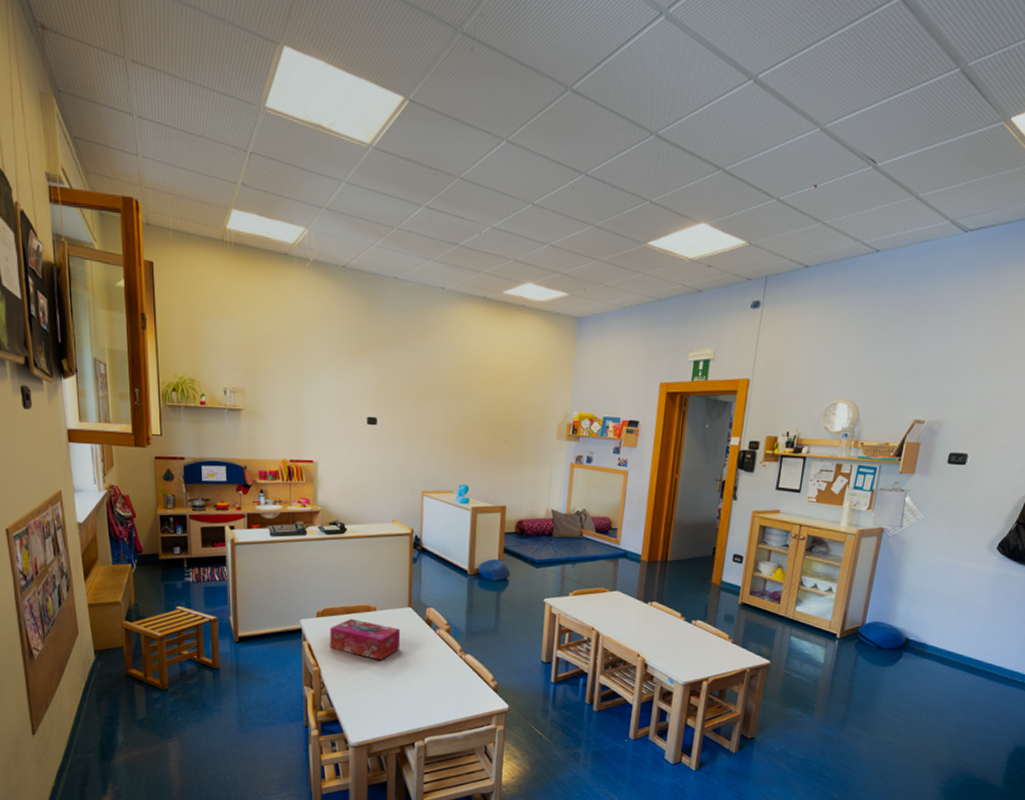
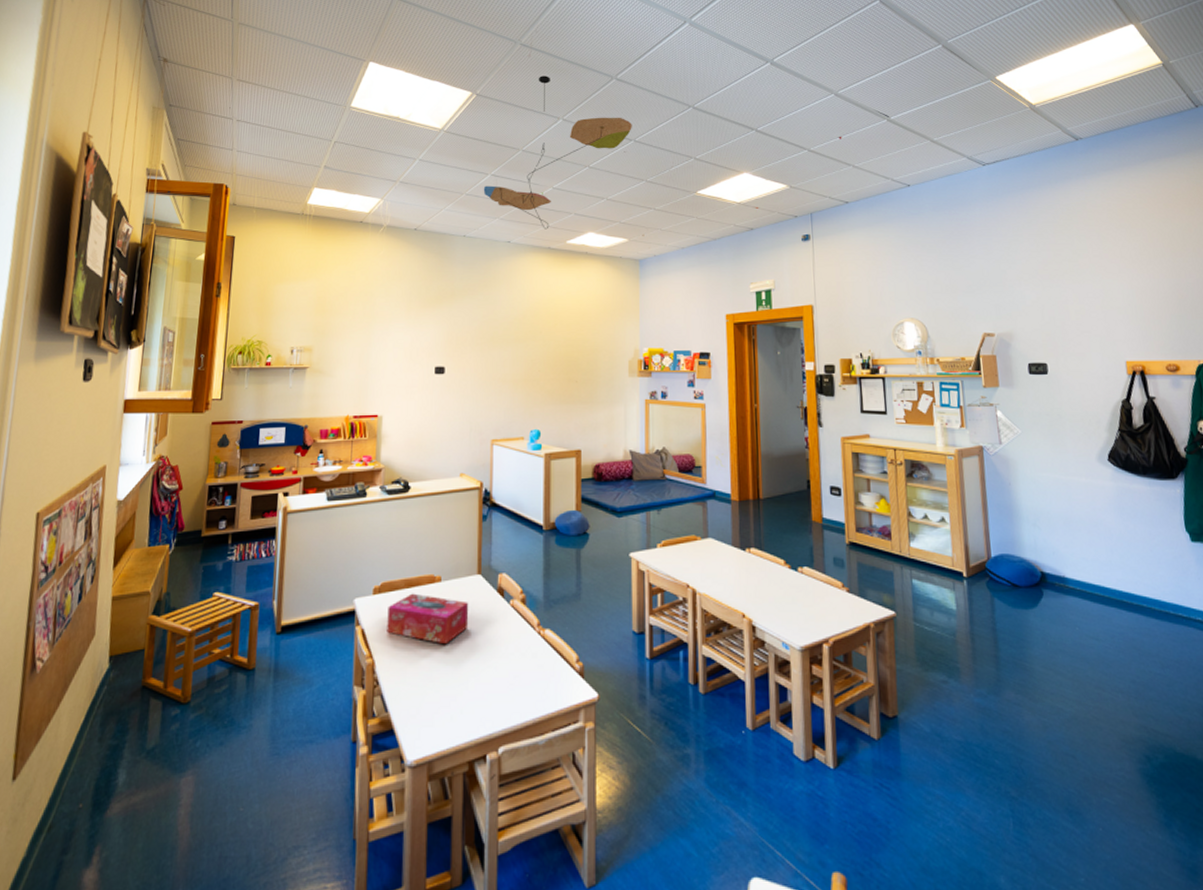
ceiling mobile: none [416,79,585,276] -> present [483,76,632,230]

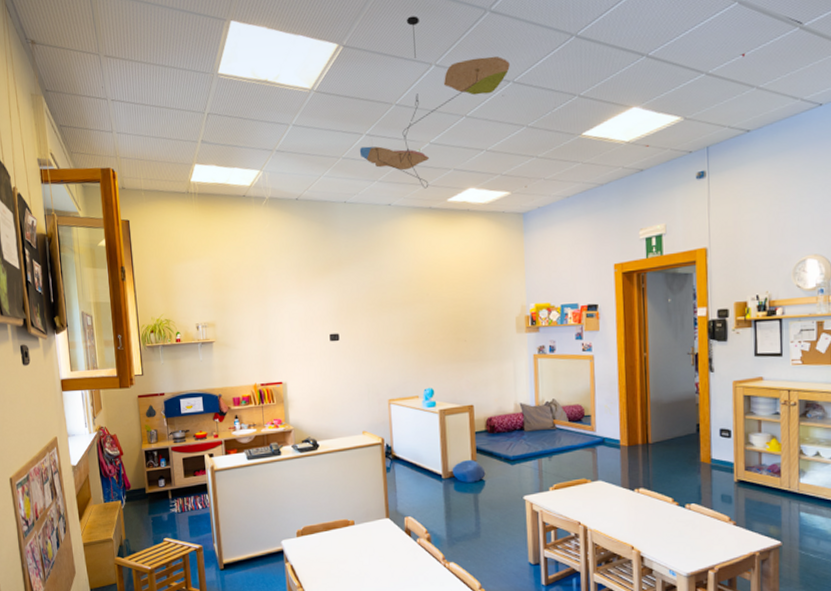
tissue box: present [387,593,469,645] -> none [311,535,382,577]

